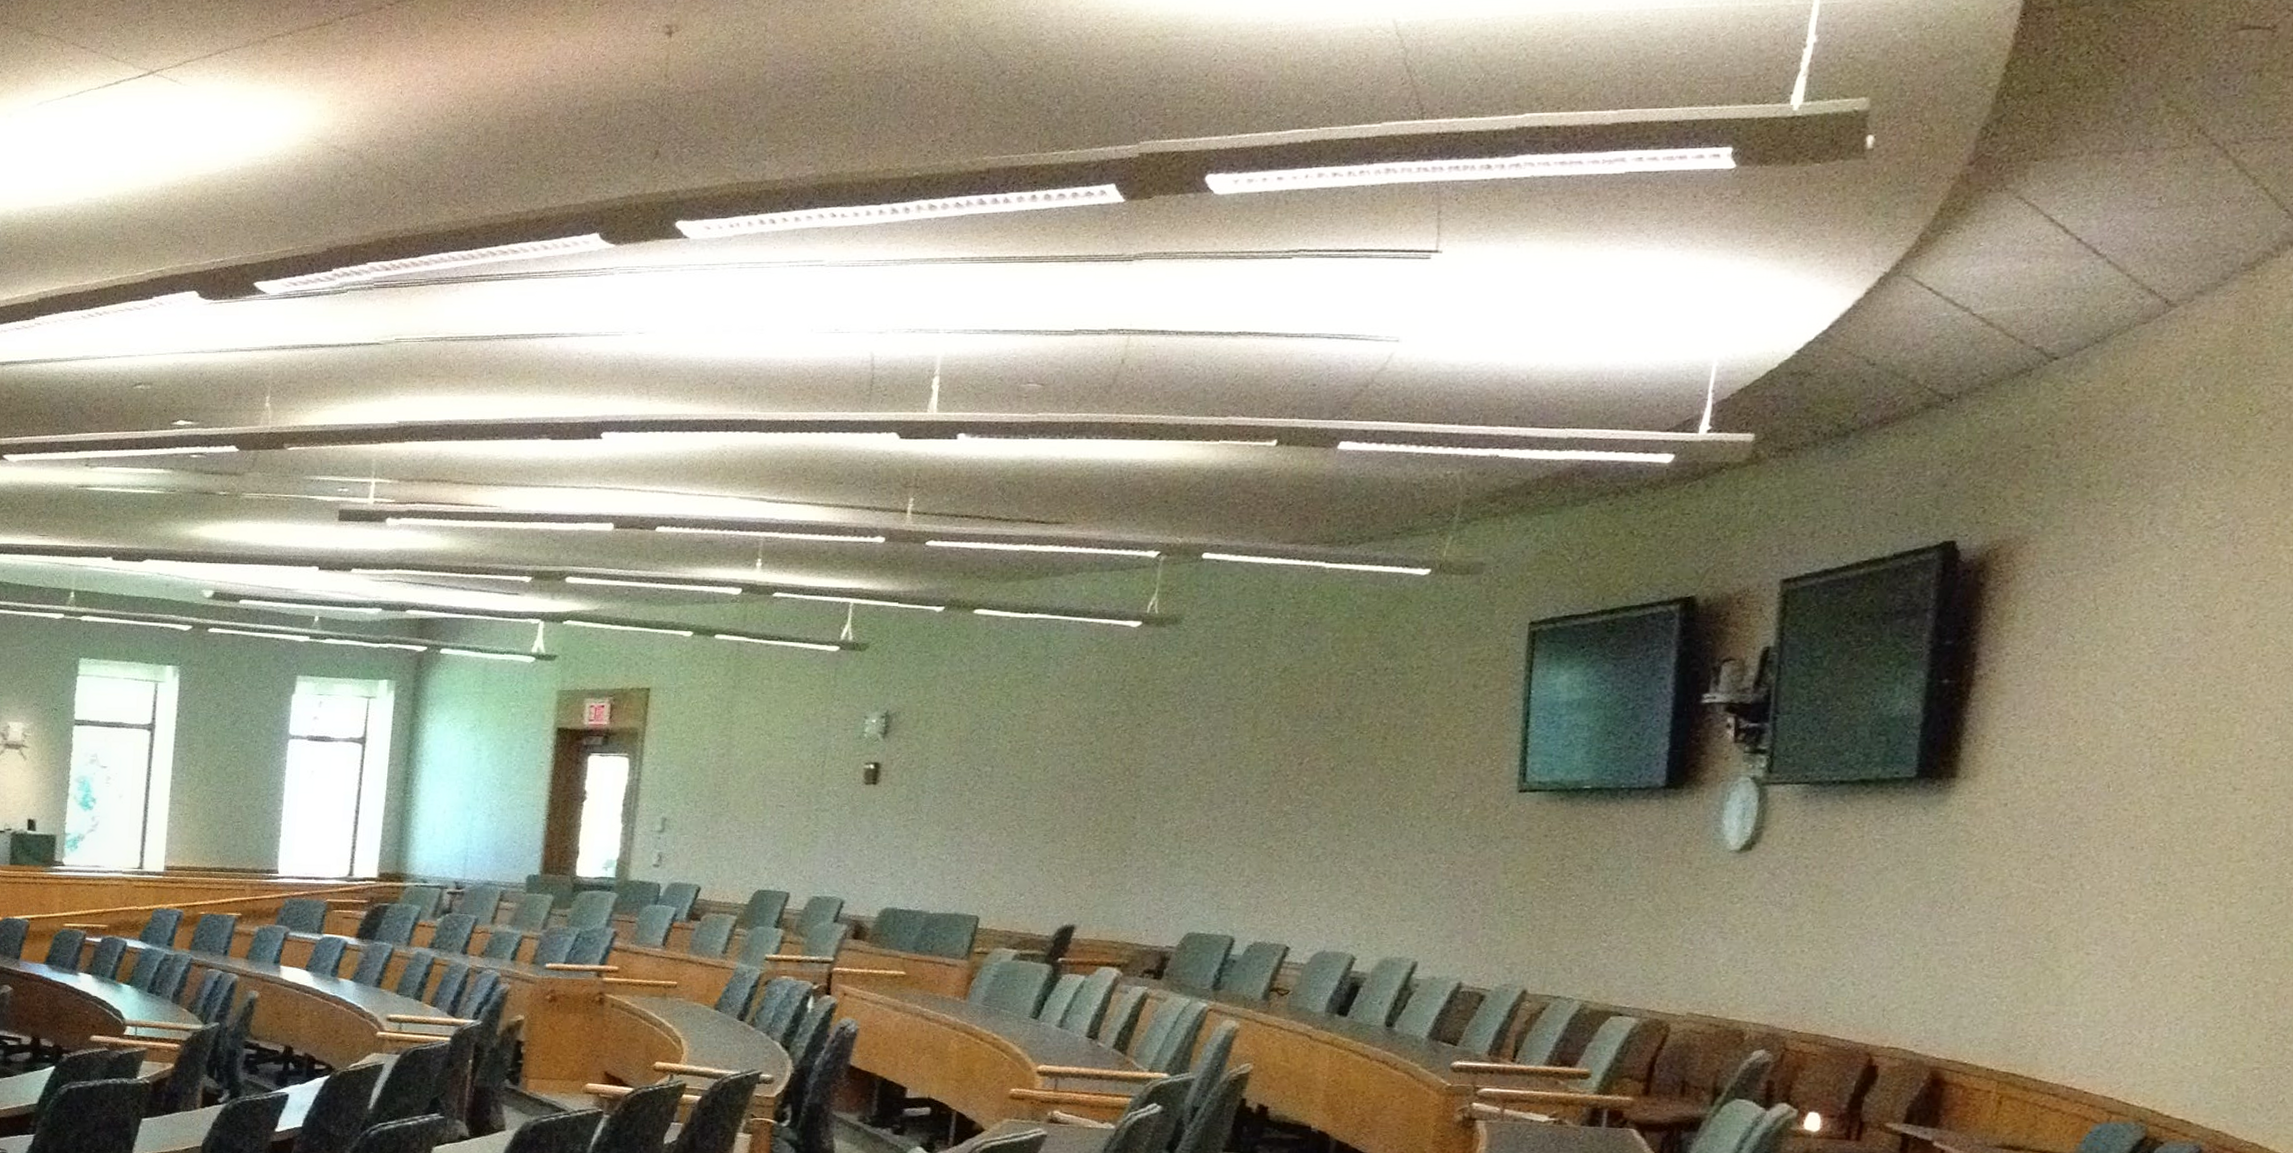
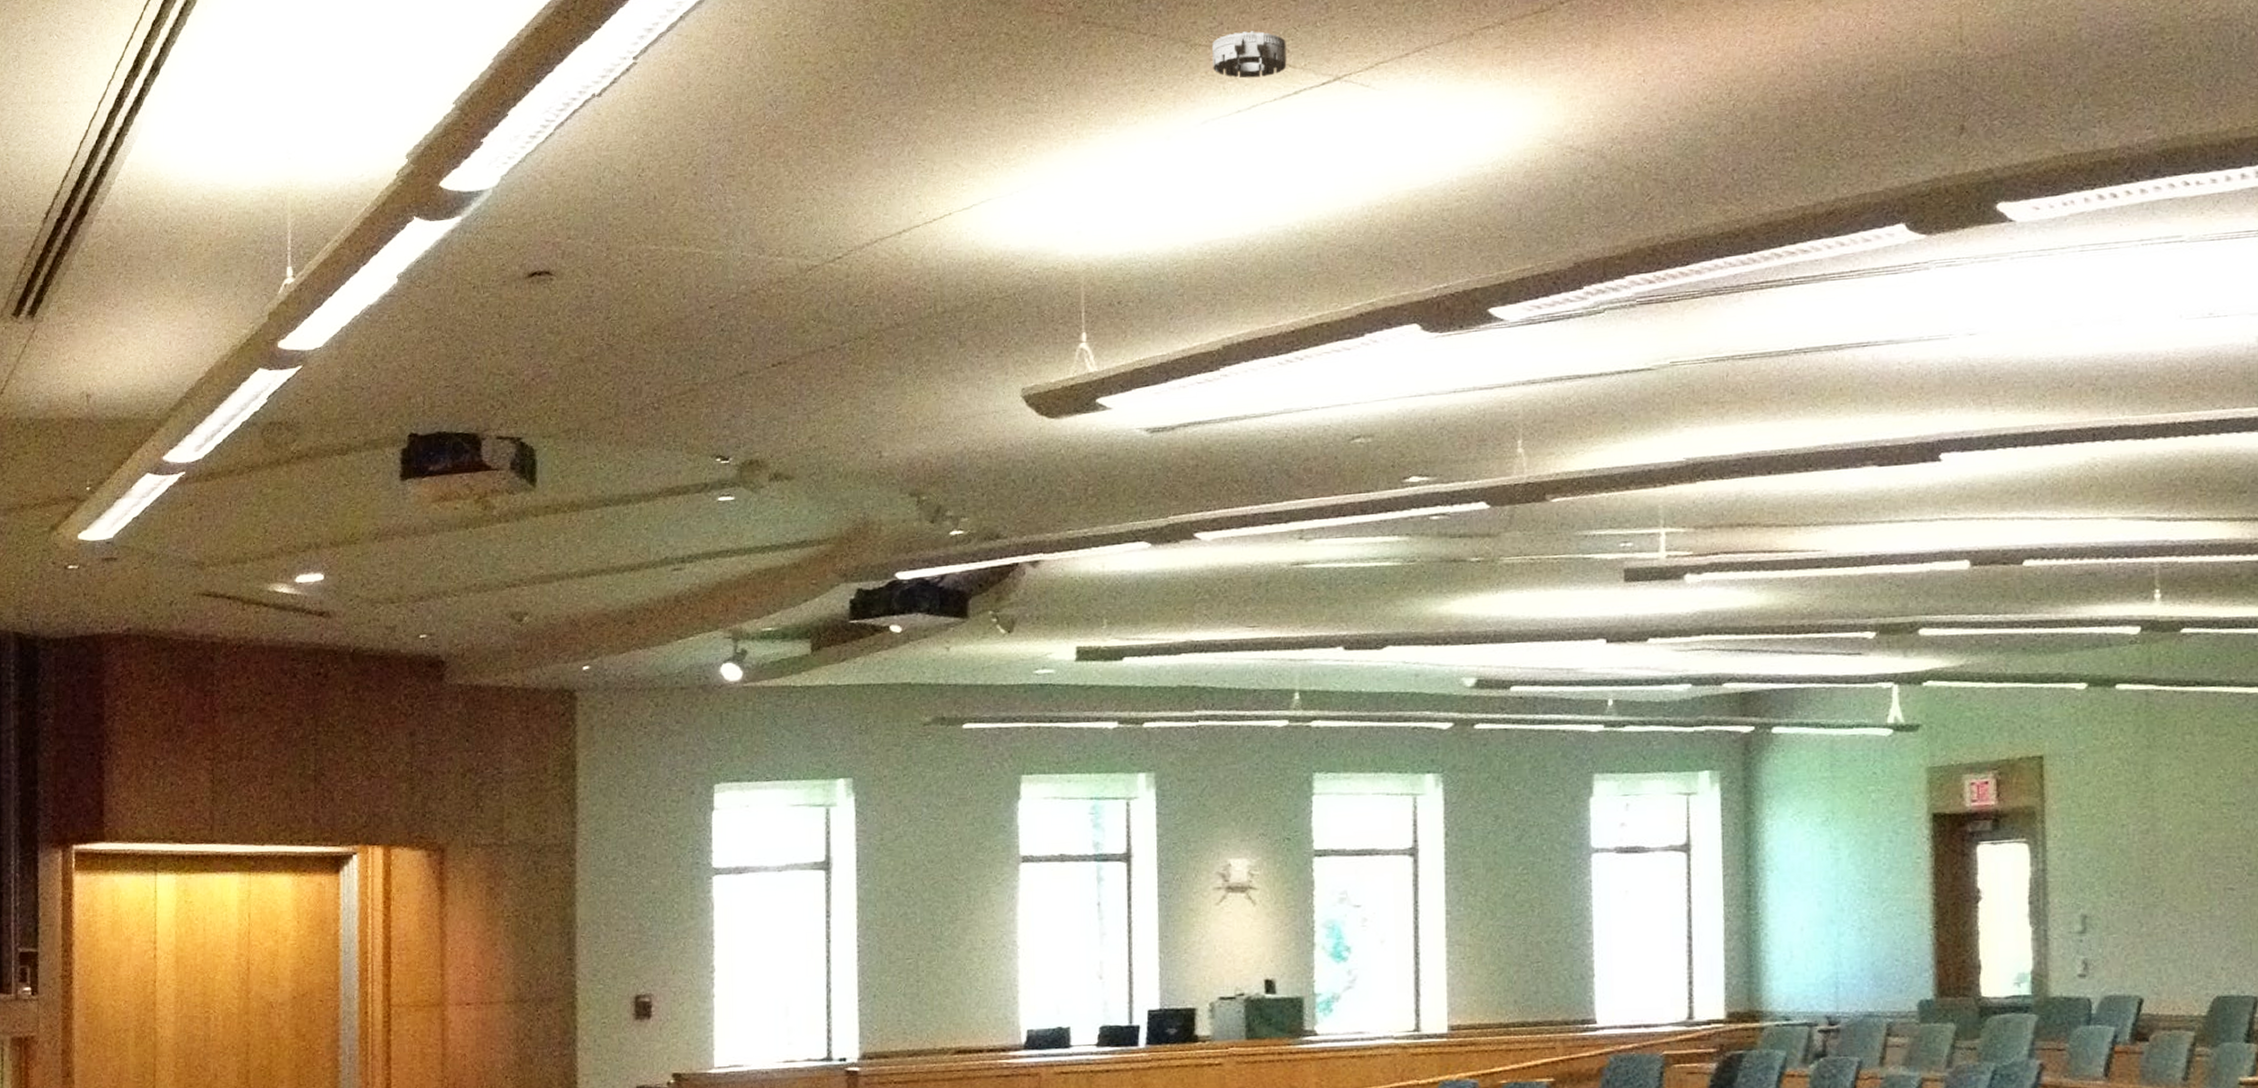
smoke detector: none [51,25,113,67] -> present [1212,31,1287,79]

